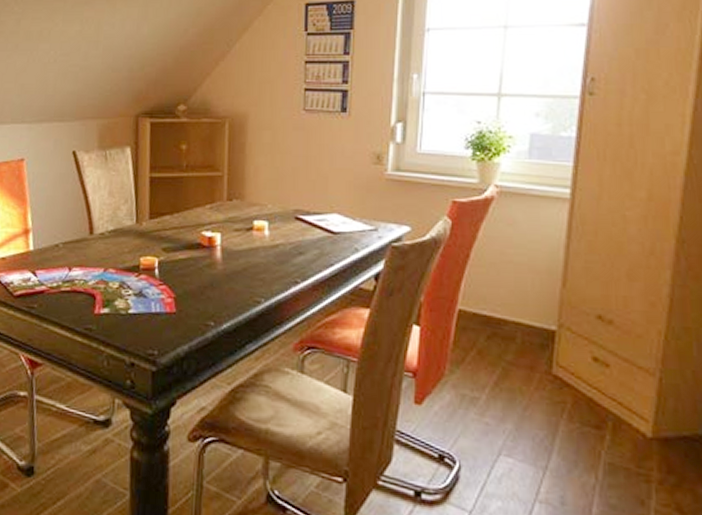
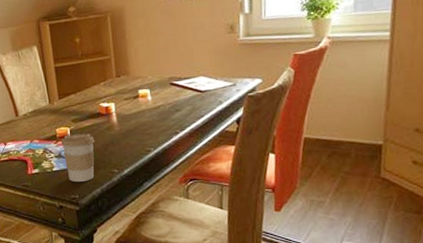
coffee cup: none [144,267,189,334] -> present [60,133,95,183]

